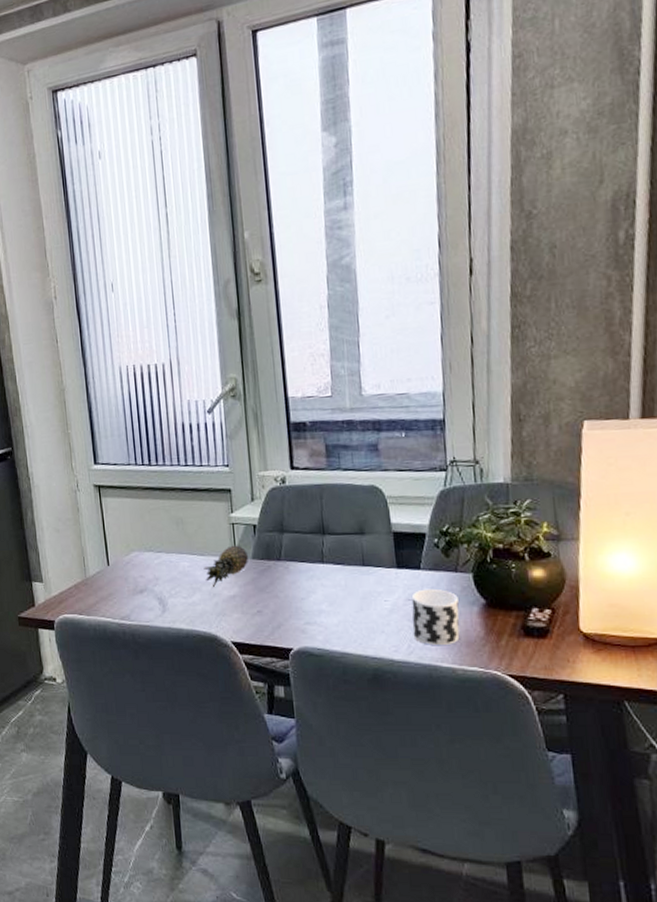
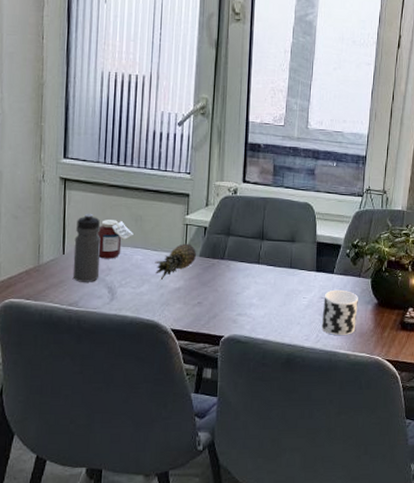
water bottle: none [116,520,146,594] -> present [72,213,101,282]
jar: none [138,525,178,568] -> present [97,220,135,259]

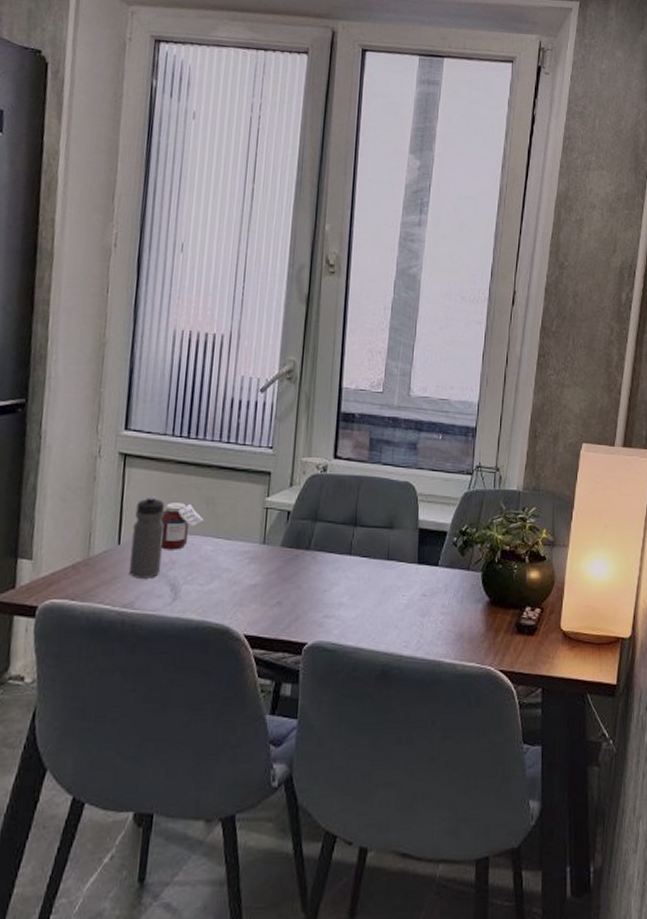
fruit: present [155,243,197,279] -> none [227,531,278,574]
cup: present [321,289,358,336] -> none [423,585,467,642]

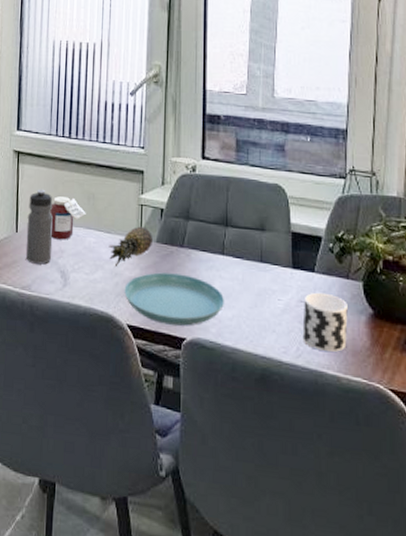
fruit: none [227,531,278,574] -> present [108,226,154,266]
saucer: none [243,577,349,630] -> present [124,272,224,326]
cup: none [423,585,467,642] -> present [302,292,348,353]

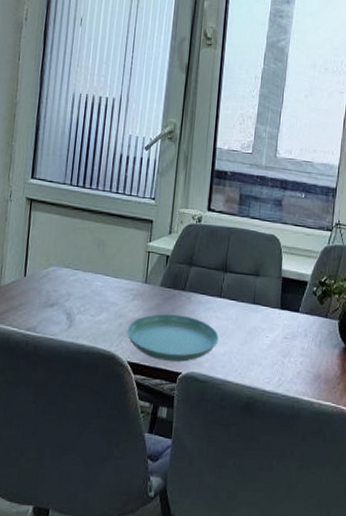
water bottle: present [25,189,53,265] -> none [32,235,63,307]
jar: present [49,196,87,240] -> none [58,243,96,284]
fruit: present [108,226,154,266] -> none [115,271,158,308]
cup: present [302,292,348,353] -> none [284,330,325,382]

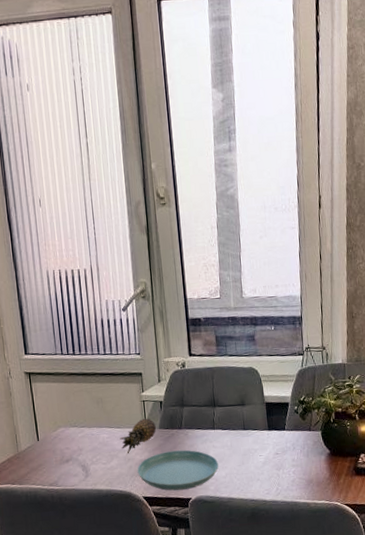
fruit: none [115,271,158,308] -> present [119,418,157,453]

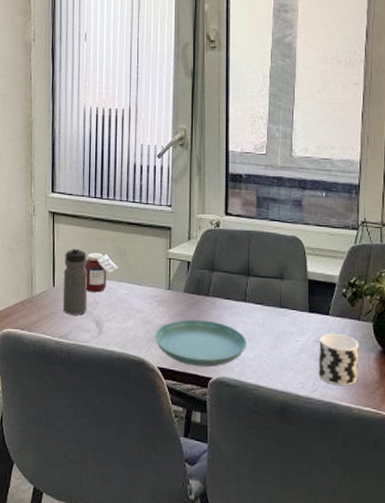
water bottle: none [45,401,72,464] -> present [62,246,87,315]
jar: none [64,404,98,441] -> present [83,253,119,293]
fruit: present [119,418,157,453] -> none [139,278,181,315]
cup: none [279,444,312,487] -> present [318,333,359,386]

